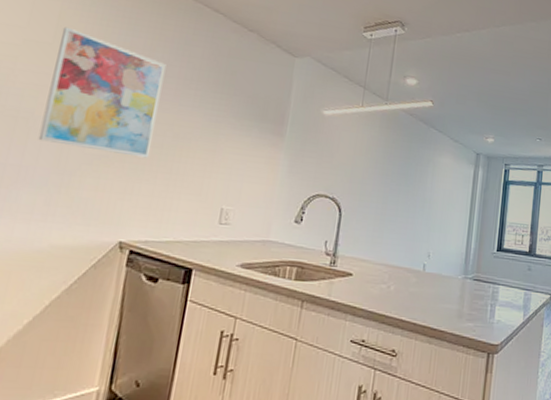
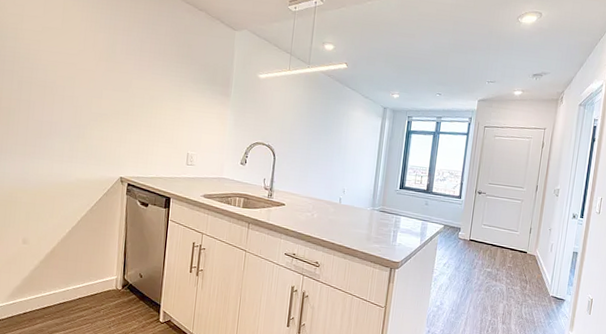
wall art: present [38,26,166,158] -> none [60,15,141,116]

